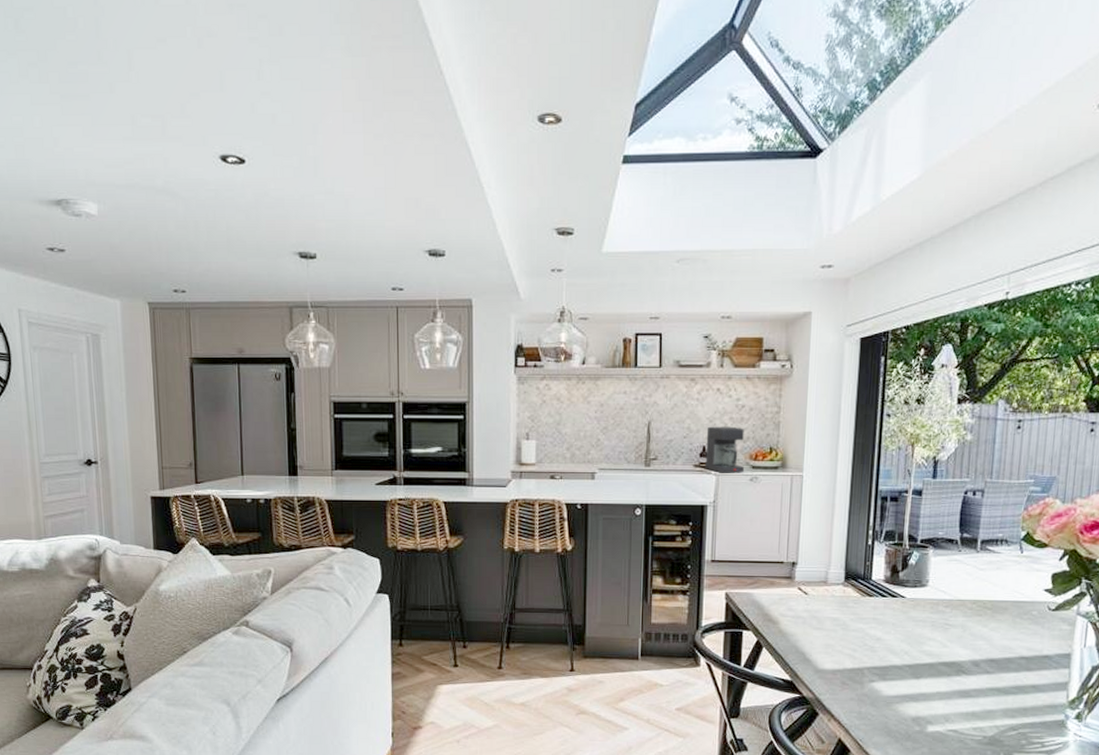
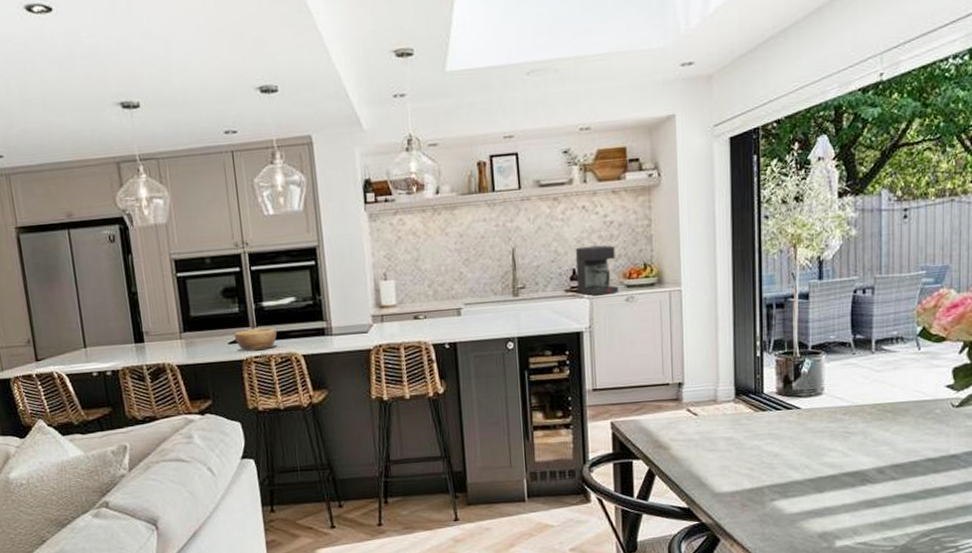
bowl: none [382,473,422,494] -> present [234,327,278,352]

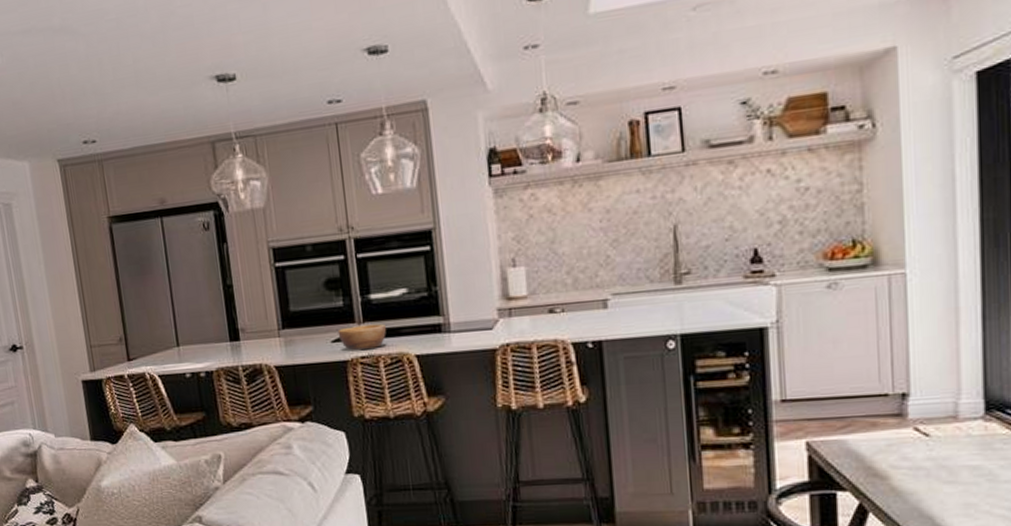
coffee maker: present [575,245,619,296] -> none [757,217,818,282]

